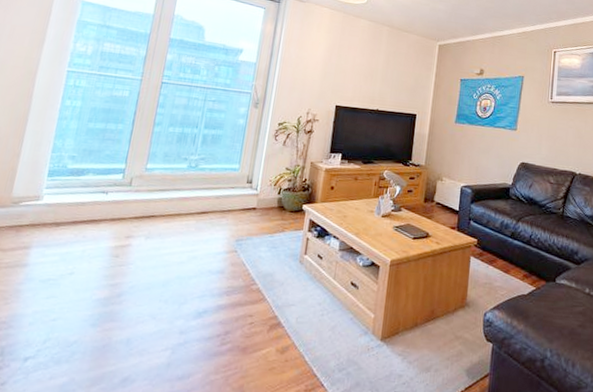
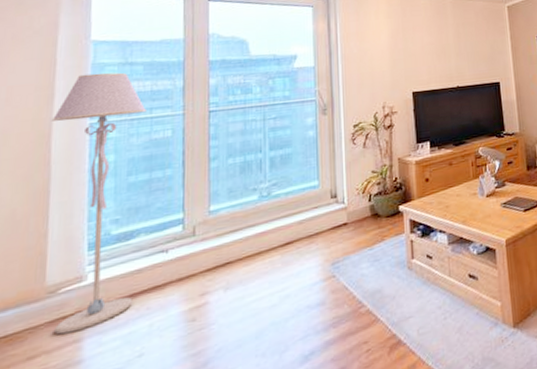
floor lamp: none [11,27,113,240] -> present [51,72,146,335]

